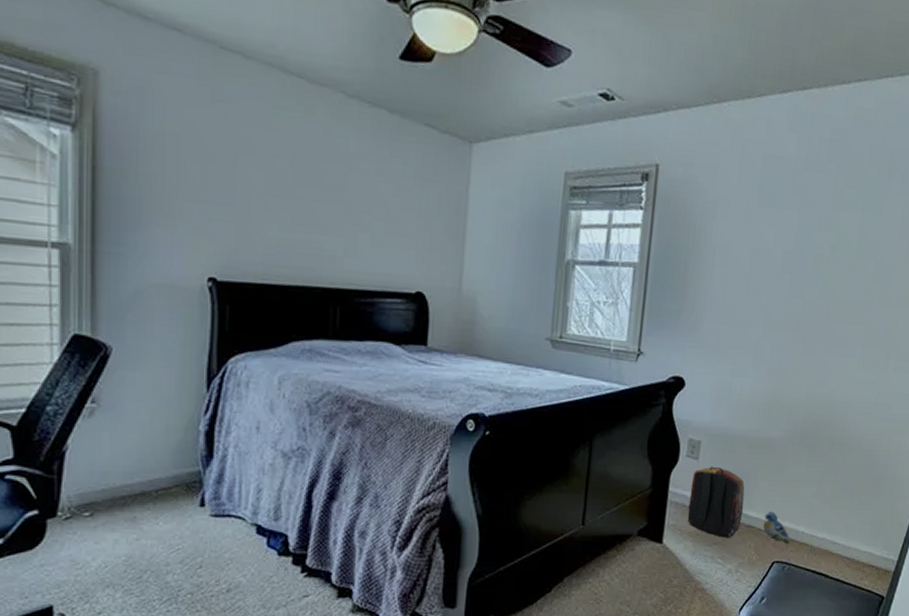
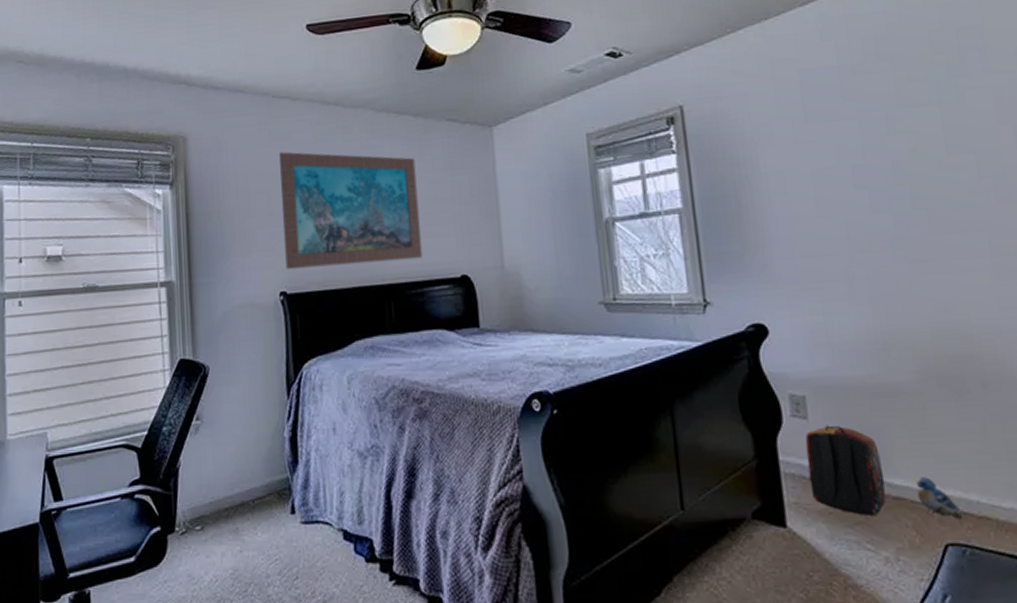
wall art: none [219,117,384,268] -> present [279,151,422,269]

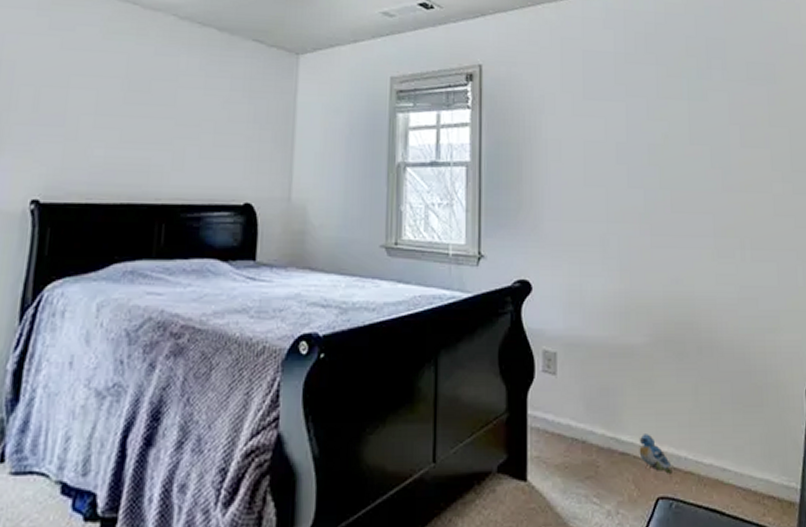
wall art: present [279,151,422,269] -> none [44,43,213,181]
backpack: present [805,425,886,516] -> none [551,381,615,470]

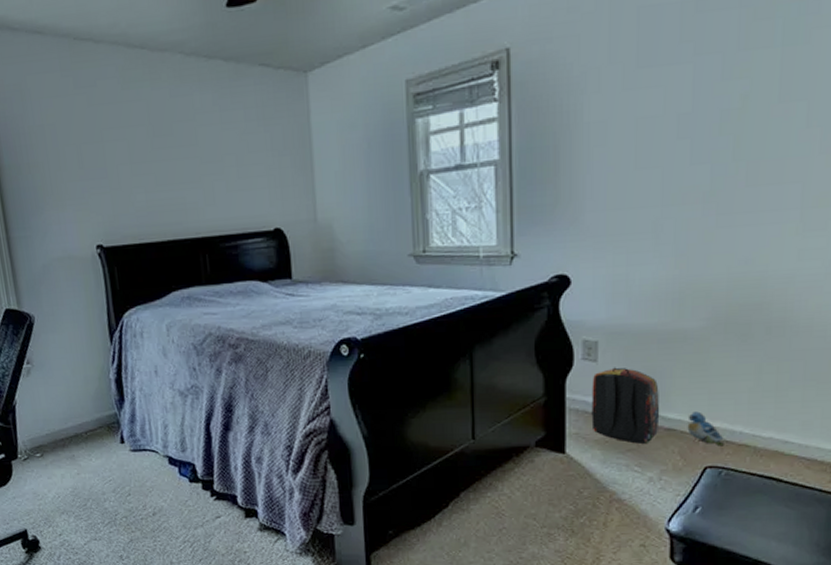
backpack: none [551,381,615,470] -> present [591,367,660,444]

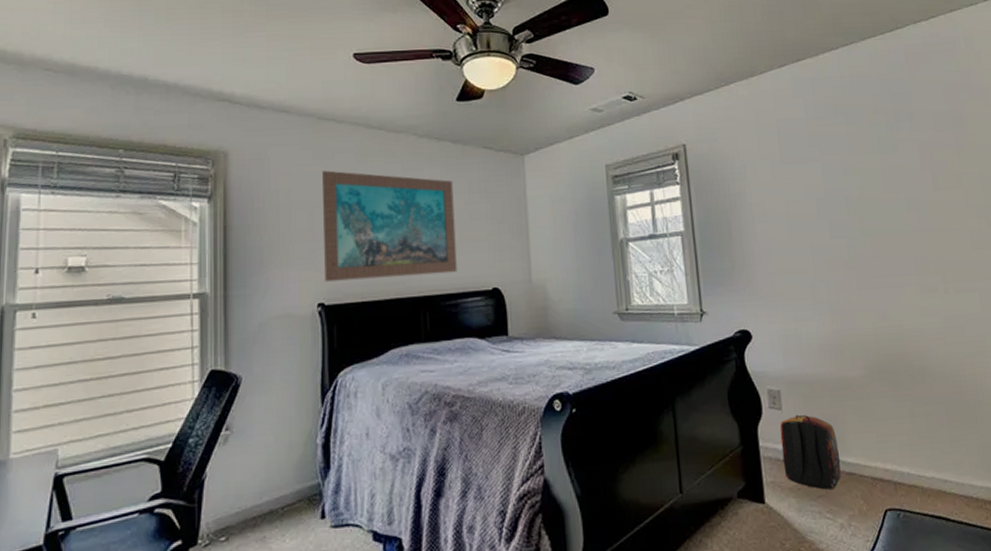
wall art: none [86,100,236,223] -> present [322,170,457,282]
plush toy: present [687,411,724,446] -> none [863,455,897,488]

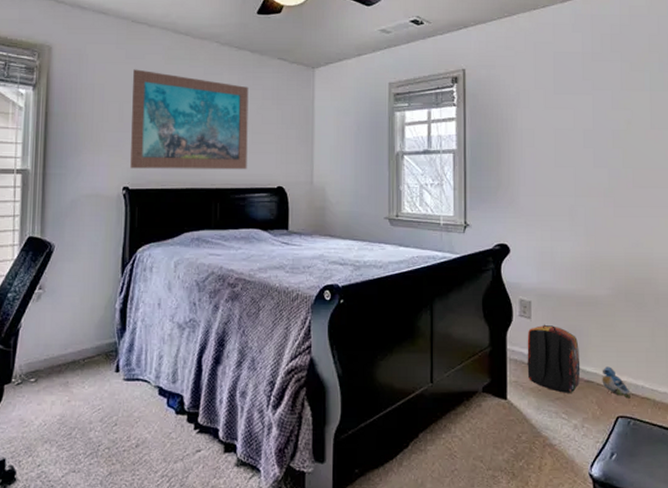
plush toy: none [863,455,897,488] -> present [602,366,631,399]

